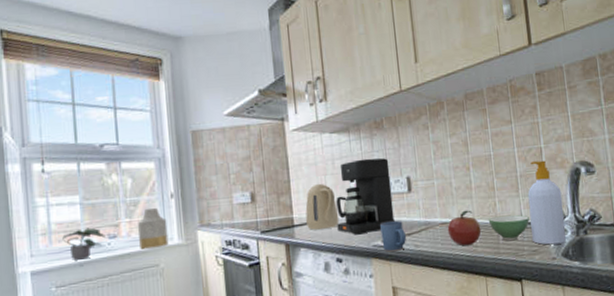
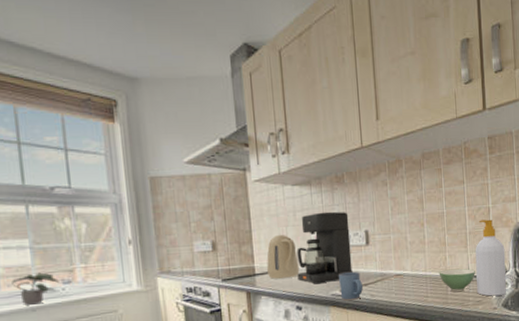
vase: present [137,208,169,250] -> none [93,254,127,296]
fruit: present [447,210,482,246] -> none [401,263,432,296]

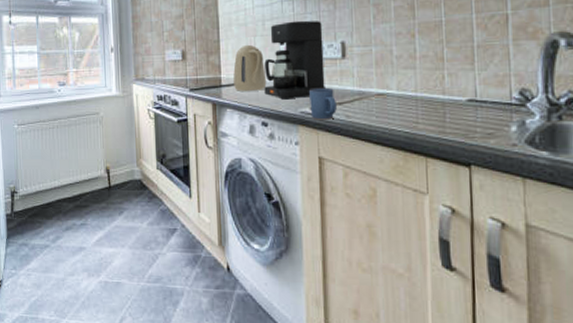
potted plant: present [11,272,61,305] -> none [23,75,58,103]
bowl: present [438,268,476,293] -> none [433,90,487,120]
soap bottle: present [475,219,506,297] -> none [485,29,533,129]

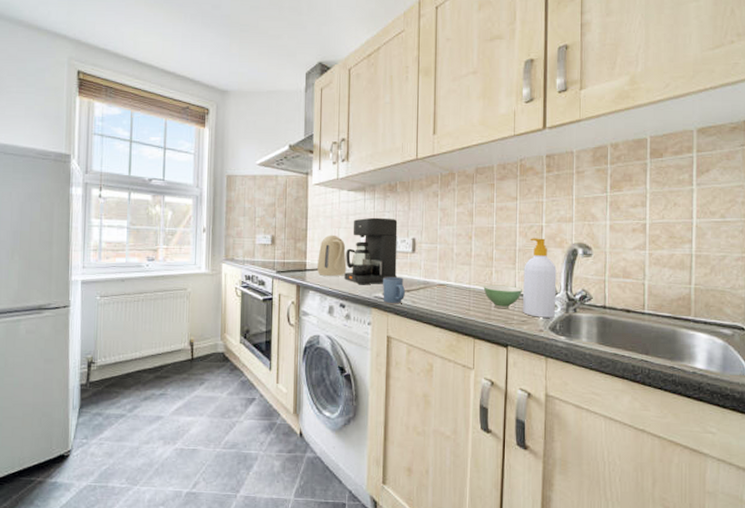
bowl: none [433,90,487,120] -> present [483,284,523,309]
soap bottle: none [485,29,533,129] -> present [522,238,557,318]

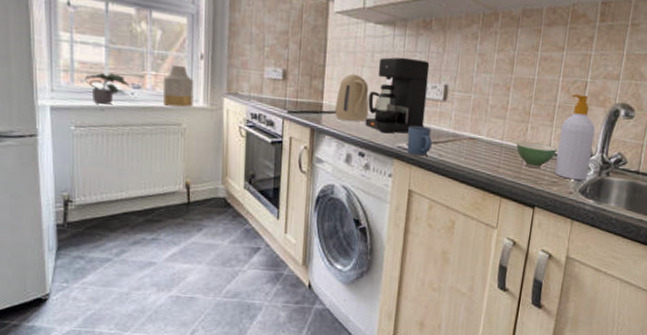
potted plant: none [110,249,146,276] -> present [85,73,131,105]
vase: none [172,238,198,275] -> present [162,64,194,108]

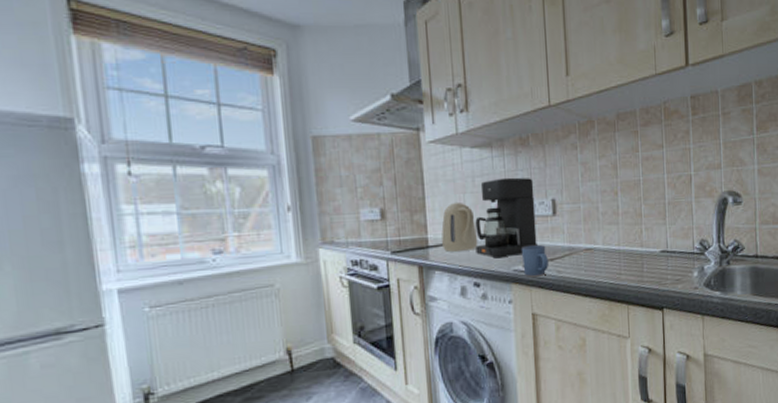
potted plant: present [85,73,131,105] -> none [156,241,211,278]
vase: present [162,64,194,108] -> none [247,221,285,269]
bowl: present [516,141,558,169] -> none [633,242,676,270]
soap bottle: present [554,94,596,180] -> none [674,188,709,275]

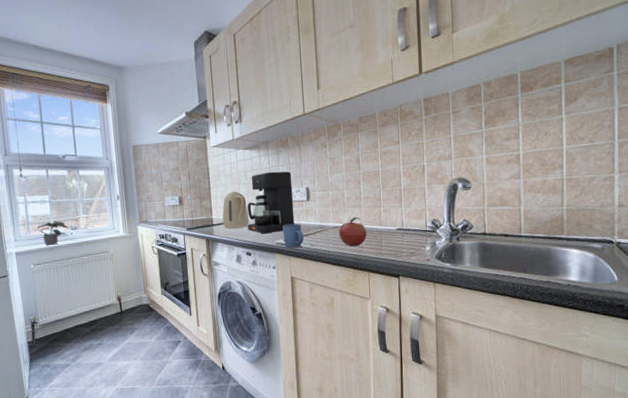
potted plant: none [156,241,211,278] -> present [37,221,70,245]
fruit: none [591,236,626,273] -> present [338,217,367,247]

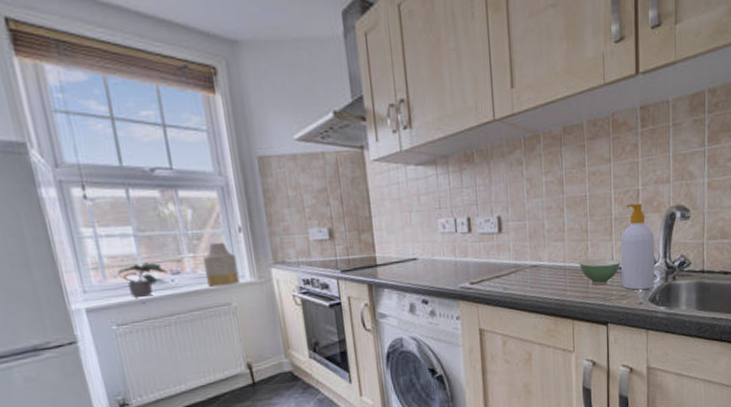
vase: none [92,207,116,240] -> present [202,242,240,288]
kettle: present [222,191,250,229] -> none [389,220,425,270]
coffee maker: present [247,171,295,234] -> none [422,195,483,276]
mug: present [283,223,304,249] -> none [468,262,495,294]
fruit: present [338,217,367,247] -> none [537,253,572,290]
bowl: none [373,222,410,244] -> present [579,259,621,286]
soap bottle: none [409,176,441,249] -> present [620,203,655,290]

